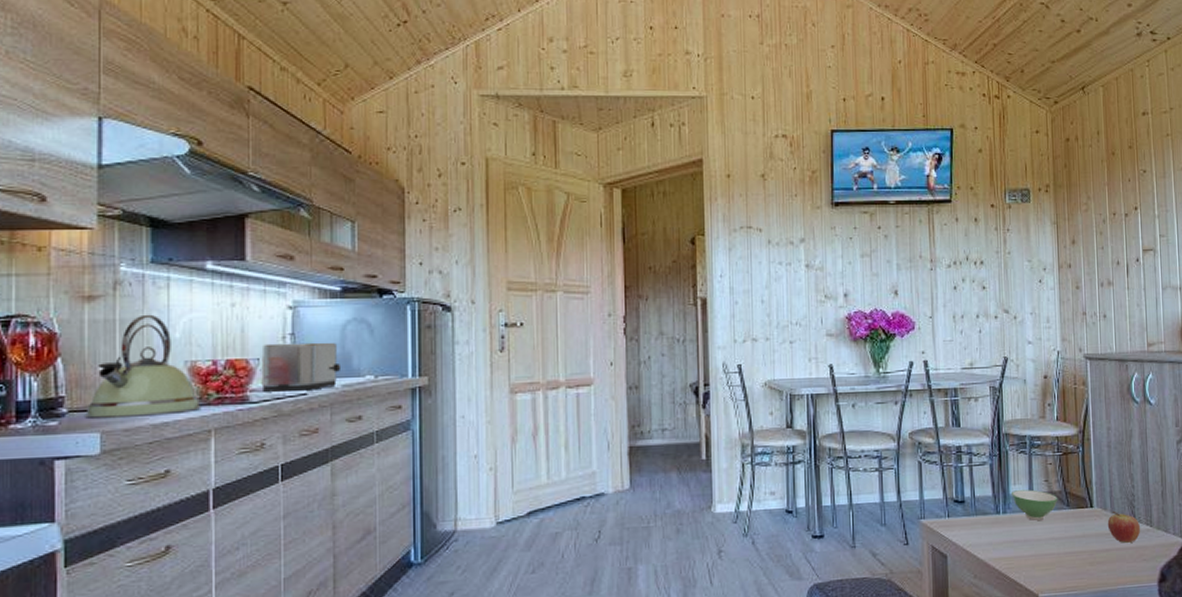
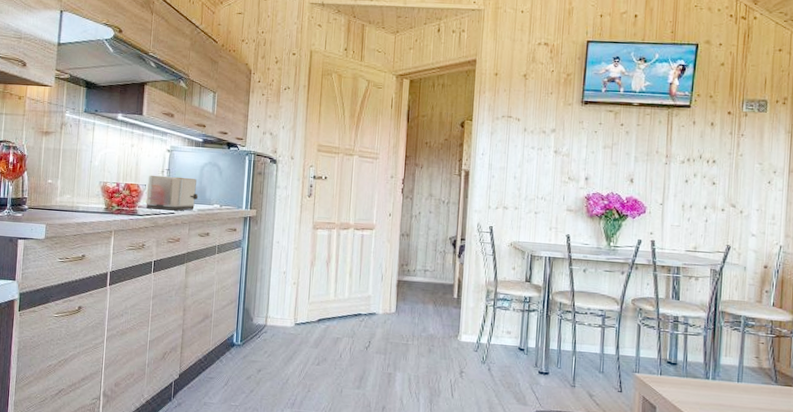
kettle: present [85,314,202,420] -> none [38,147,108,218]
bowl: present [1011,489,1058,520] -> none [722,361,767,391]

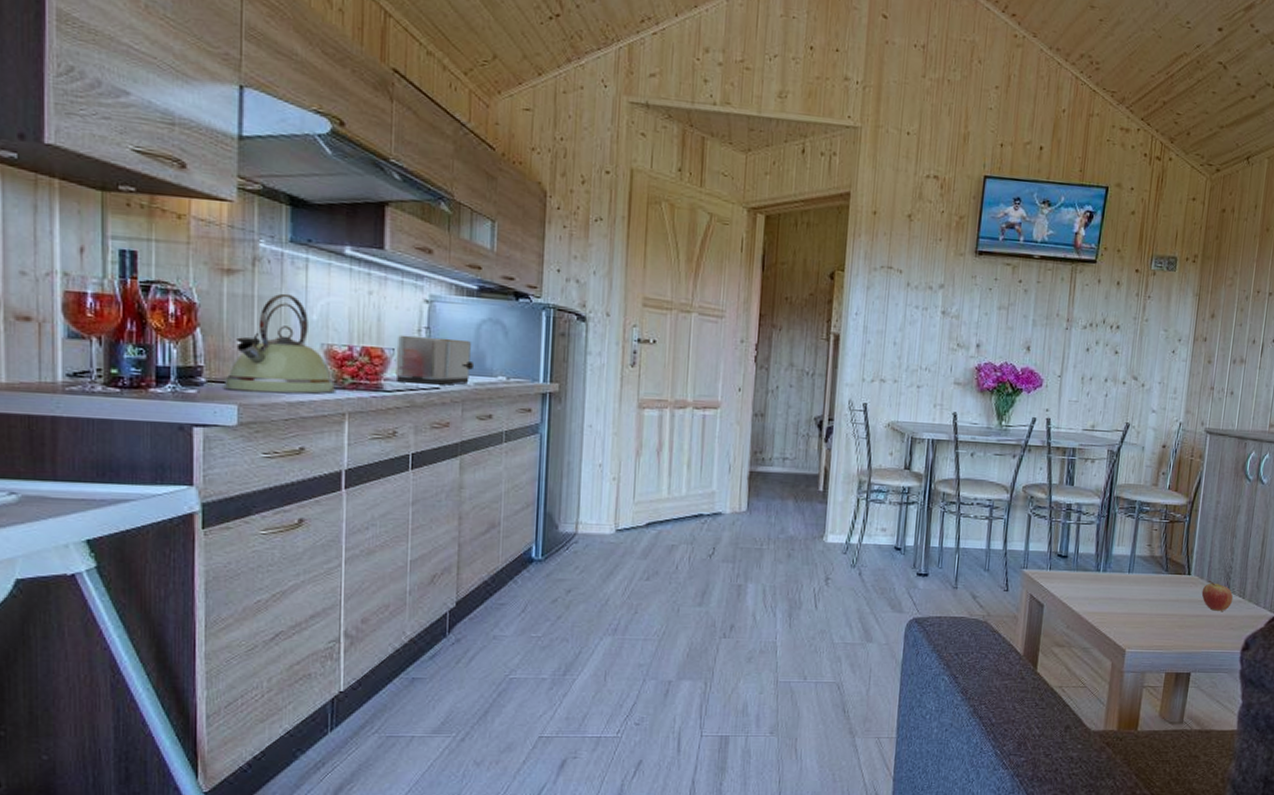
kettle: none [38,147,108,218] -> present [223,293,337,395]

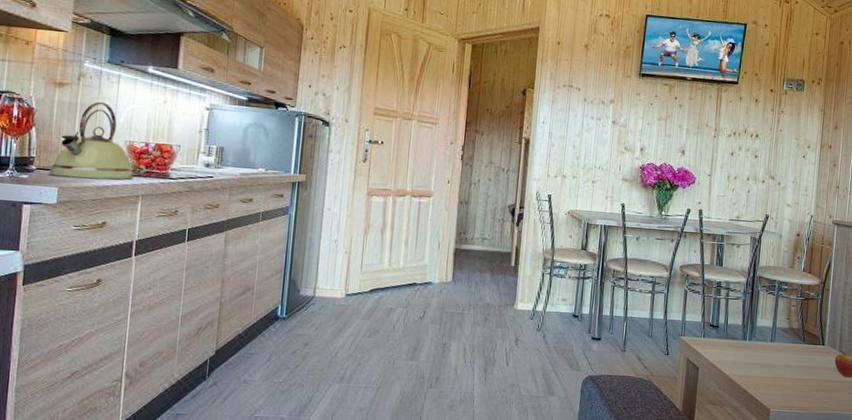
toaster: present [395,335,475,385] -> none [180,134,241,175]

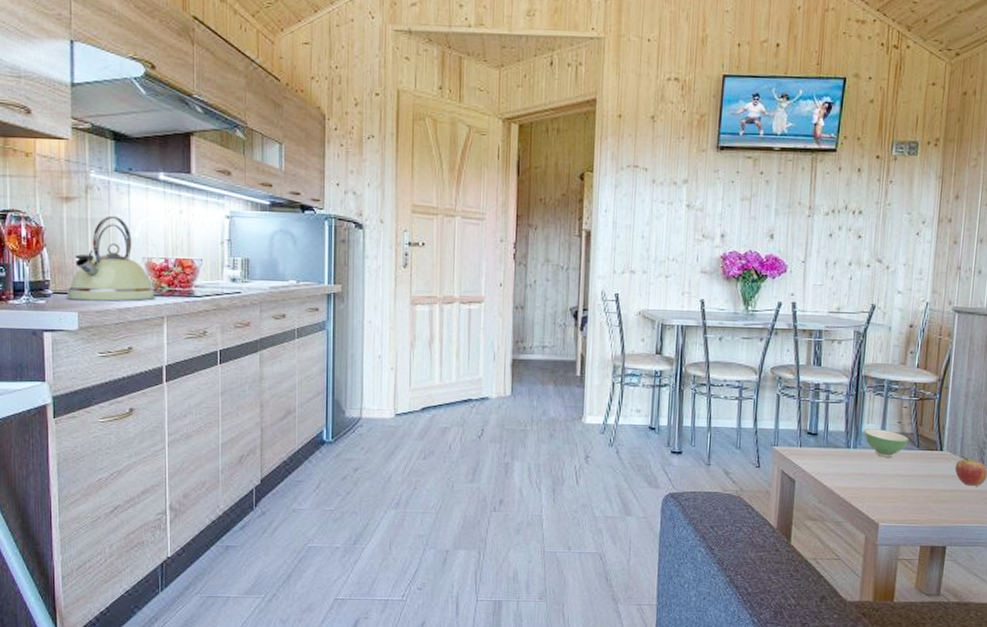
bowl: none [758,323,796,350] -> present [864,429,909,457]

